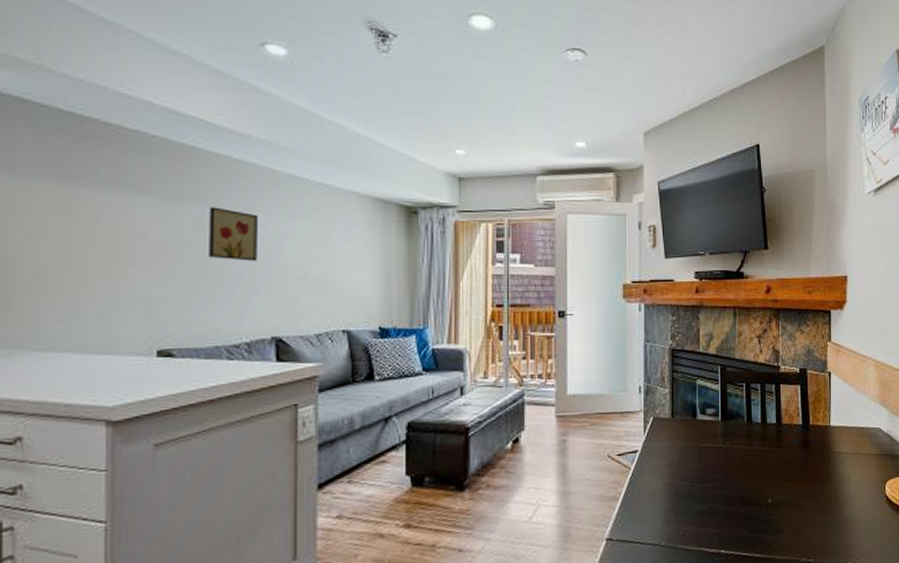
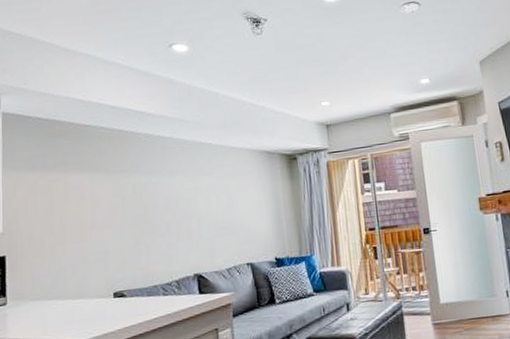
wall art: present [209,207,257,261] -> none [142,175,179,216]

